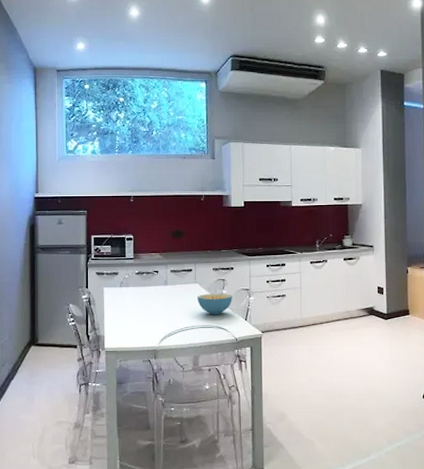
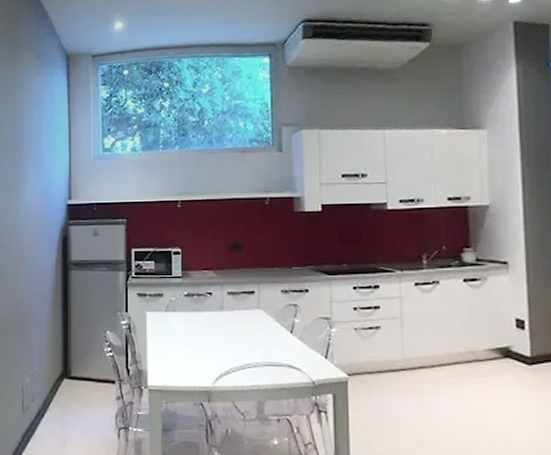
cereal bowl: present [197,294,232,315] -> none [262,323,308,350]

